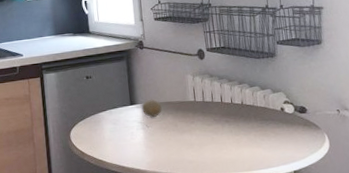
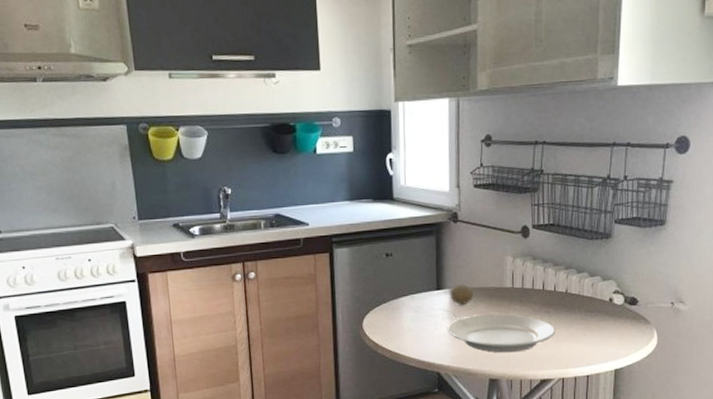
plate: none [141,123,237,158] -> present [447,313,556,353]

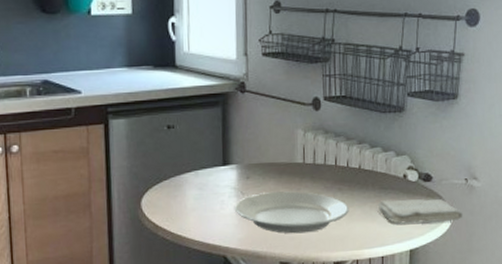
fruit: present [449,283,474,306] -> none [237,158,263,183]
washcloth: none [583,321,669,345] -> present [377,199,464,224]

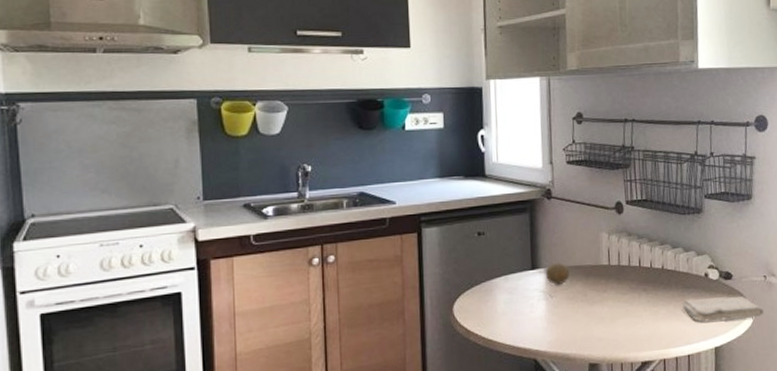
plate: present [234,191,349,234] -> none [543,292,654,335]
fruit: none [237,158,263,183] -> present [545,262,570,286]

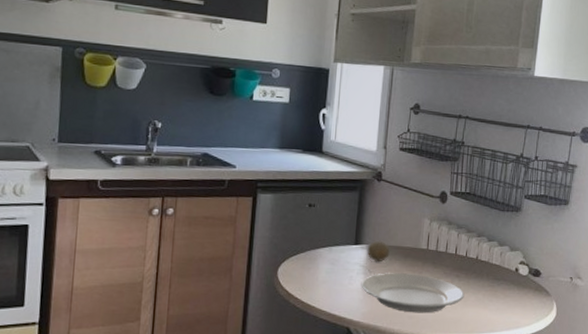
plate: none [543,292,654,335] -> present [361,273,465,313]
washcloth: present [681,296,765,322] -> none [490,290,567,316]

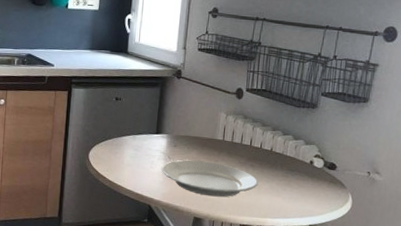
fruit: present [367,240,390,262] -> none [167,130,188,150]

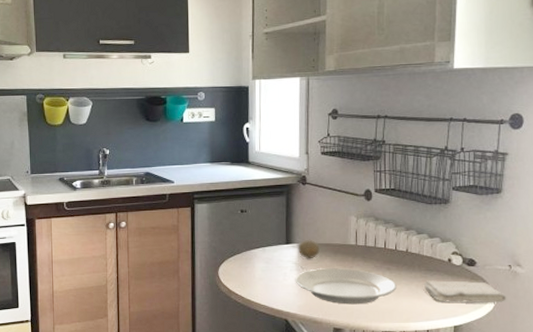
fruit: none [167,130,188,150] -> present [298,239,320,259]
washcloth: none [284,180,363,207] -> present [423,280,507,303]

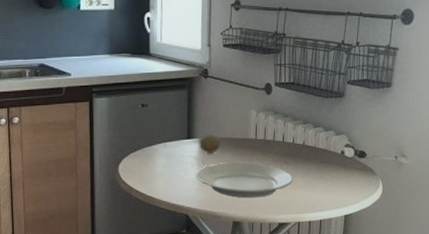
washcloth: present [423,280,507,303] -> none [318,172,392,194]

